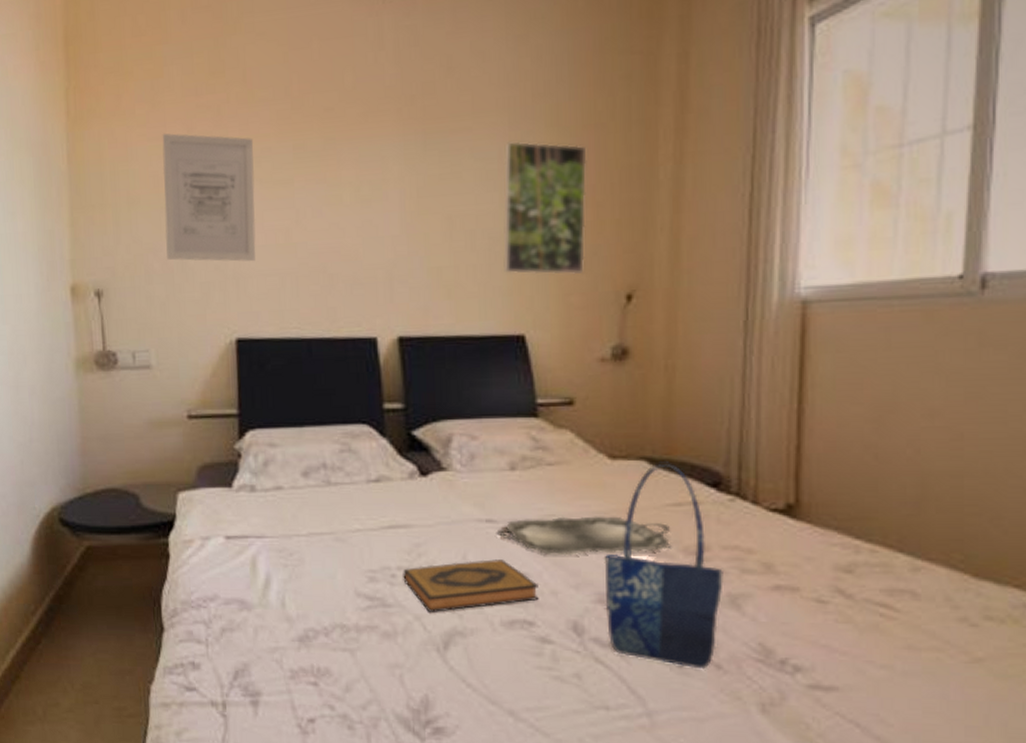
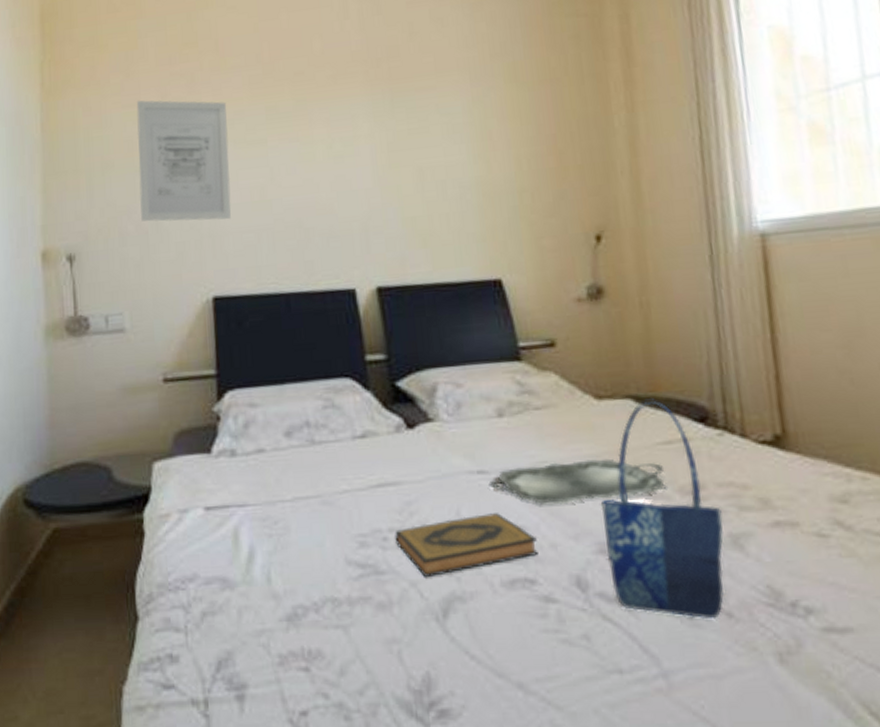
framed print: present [502,141,587,275] -> none [468,96,553,220]

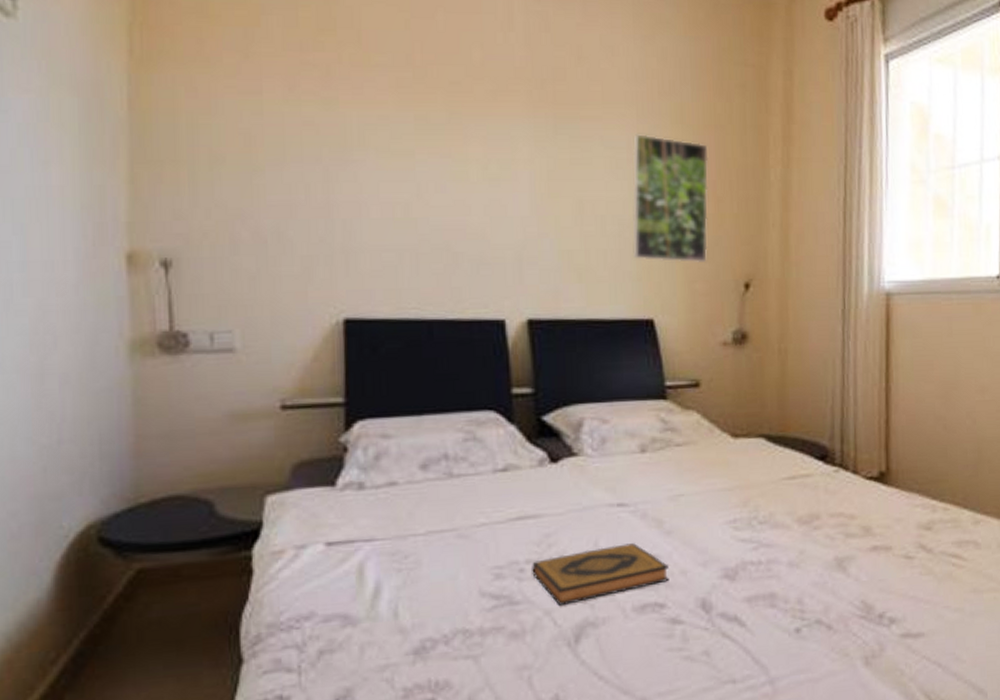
wall art: present [136,100,231,222] -> none [256,87,370,236]
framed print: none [468,96,553,220] -> present [632,134,709,264]
serving tray: present [488,458,667,504] -> none [627,492,788,535]
shopping bag: present [601,398,724,620] -> none [729,438,832,632]

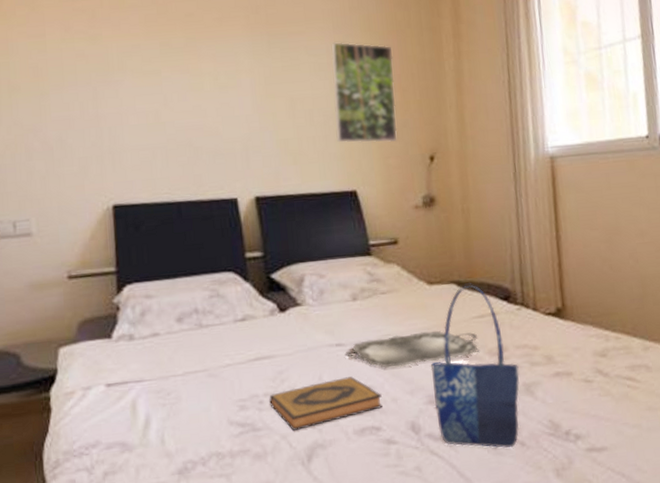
serving tray: none [627,492,788,535] -> present [345,330,480,368]
shopping bag: none [729,438,832,632] -> present [431,283,520,448]

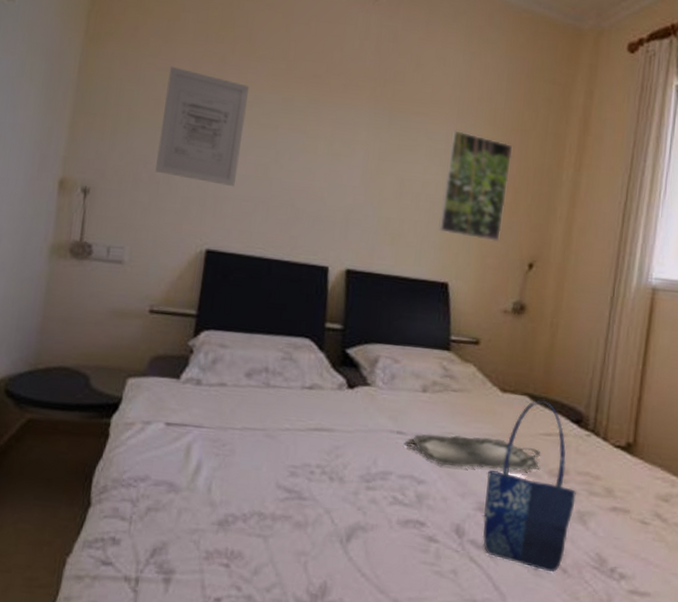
wall art: none [41,31,129,139] -> present [155,66,250,187]
hardback book: present [269,376,383,431] -> none [320,465,433,508]

